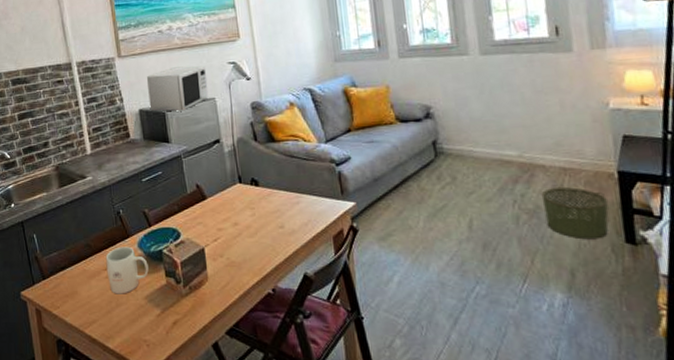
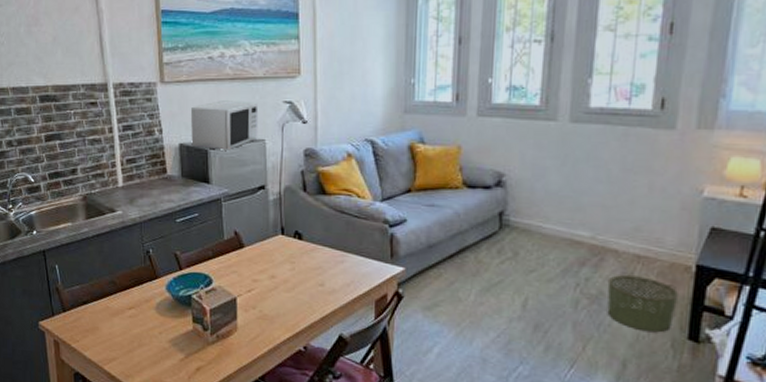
mug: present [105,246,149,294] -> none [131,287,175,336]

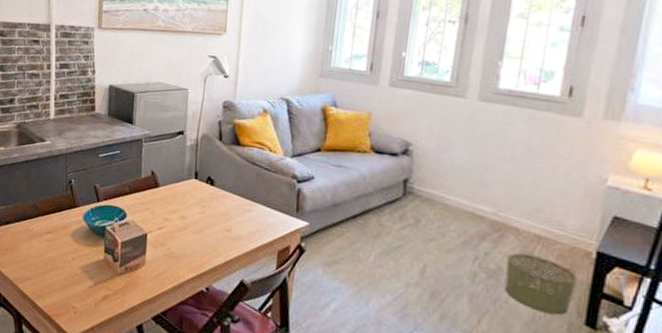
microwave: present [191,100,259,150] -> none [120,49,185,96]

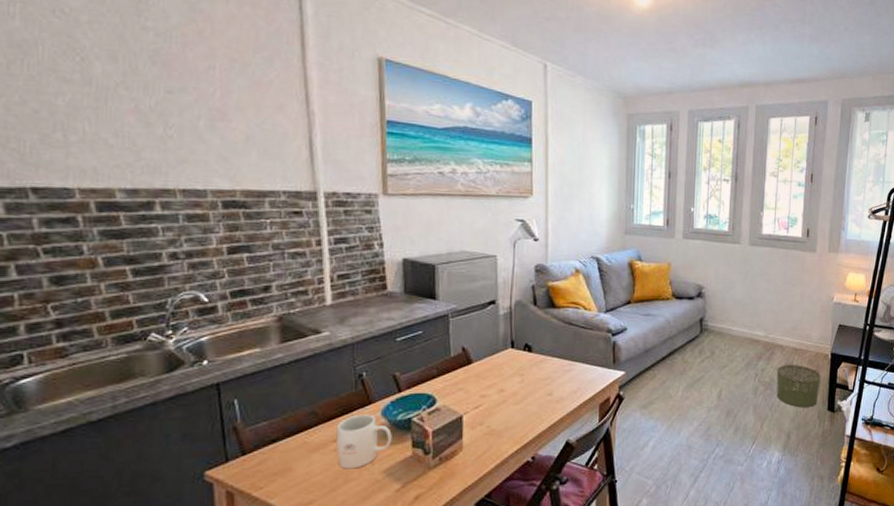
mug: none [48,214,90,260] -> present [335,414,392,469]

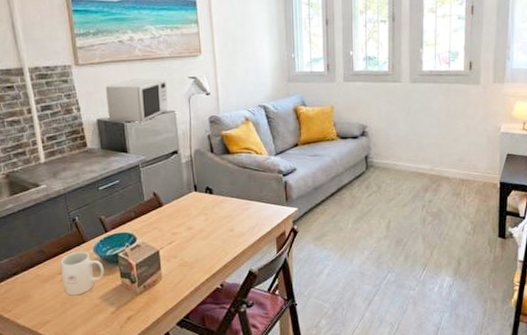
microwave: none [417,216,491,266] -> present [106,78,169,123]
basket: present [776,365,822,408] -> none [444,195,491,236]

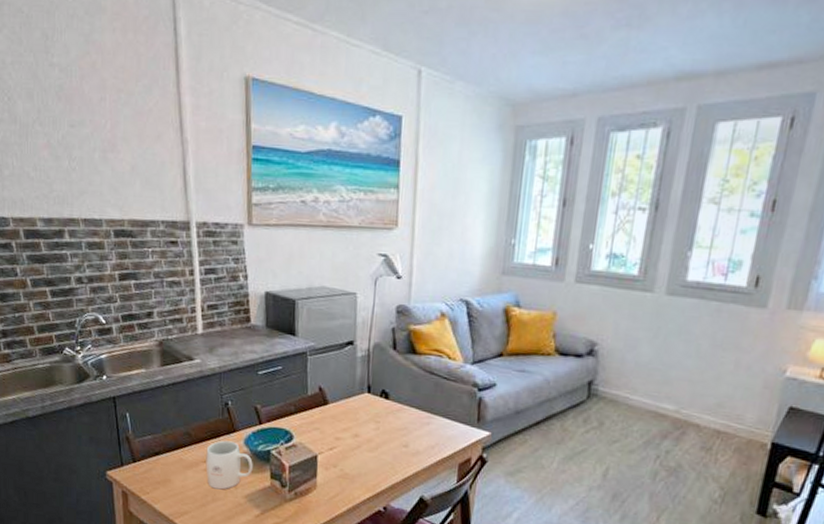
microwave: present [106,78,169,123] -> none [278,248,352,302]

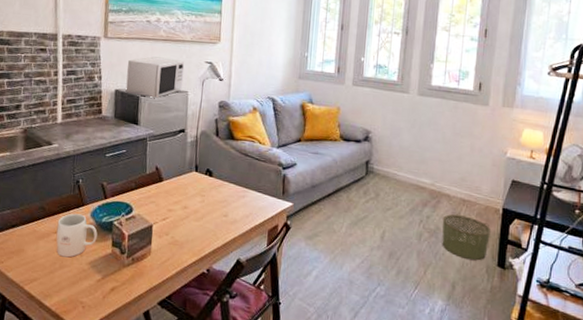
microwave: none [278,248,352,302] -> present [125,57,185,98]
basket: none [683,449,753,506] -> present [442,214,492,261]

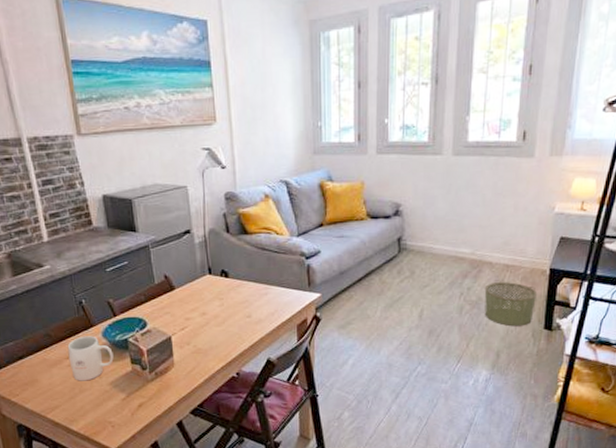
microwave: present [125,57,185,98] -> none [112,150,180,199]

